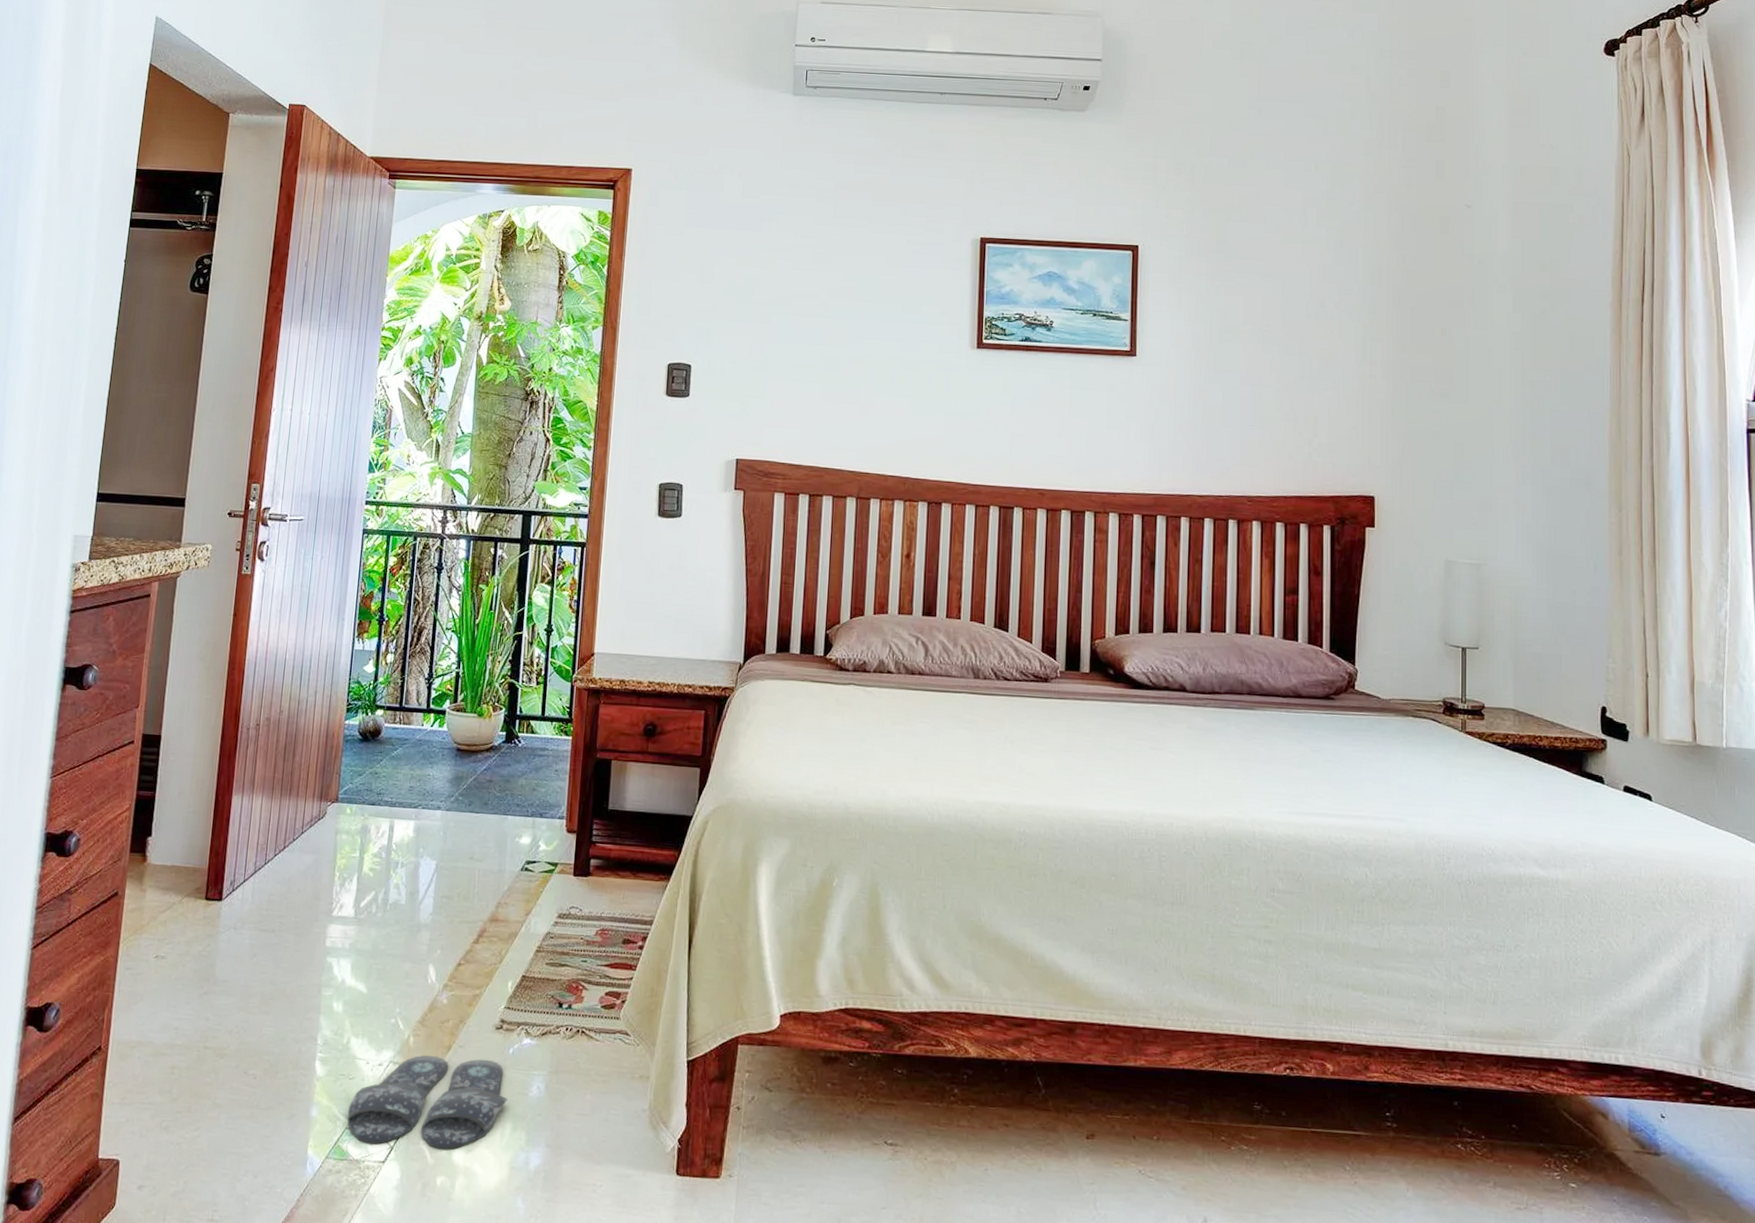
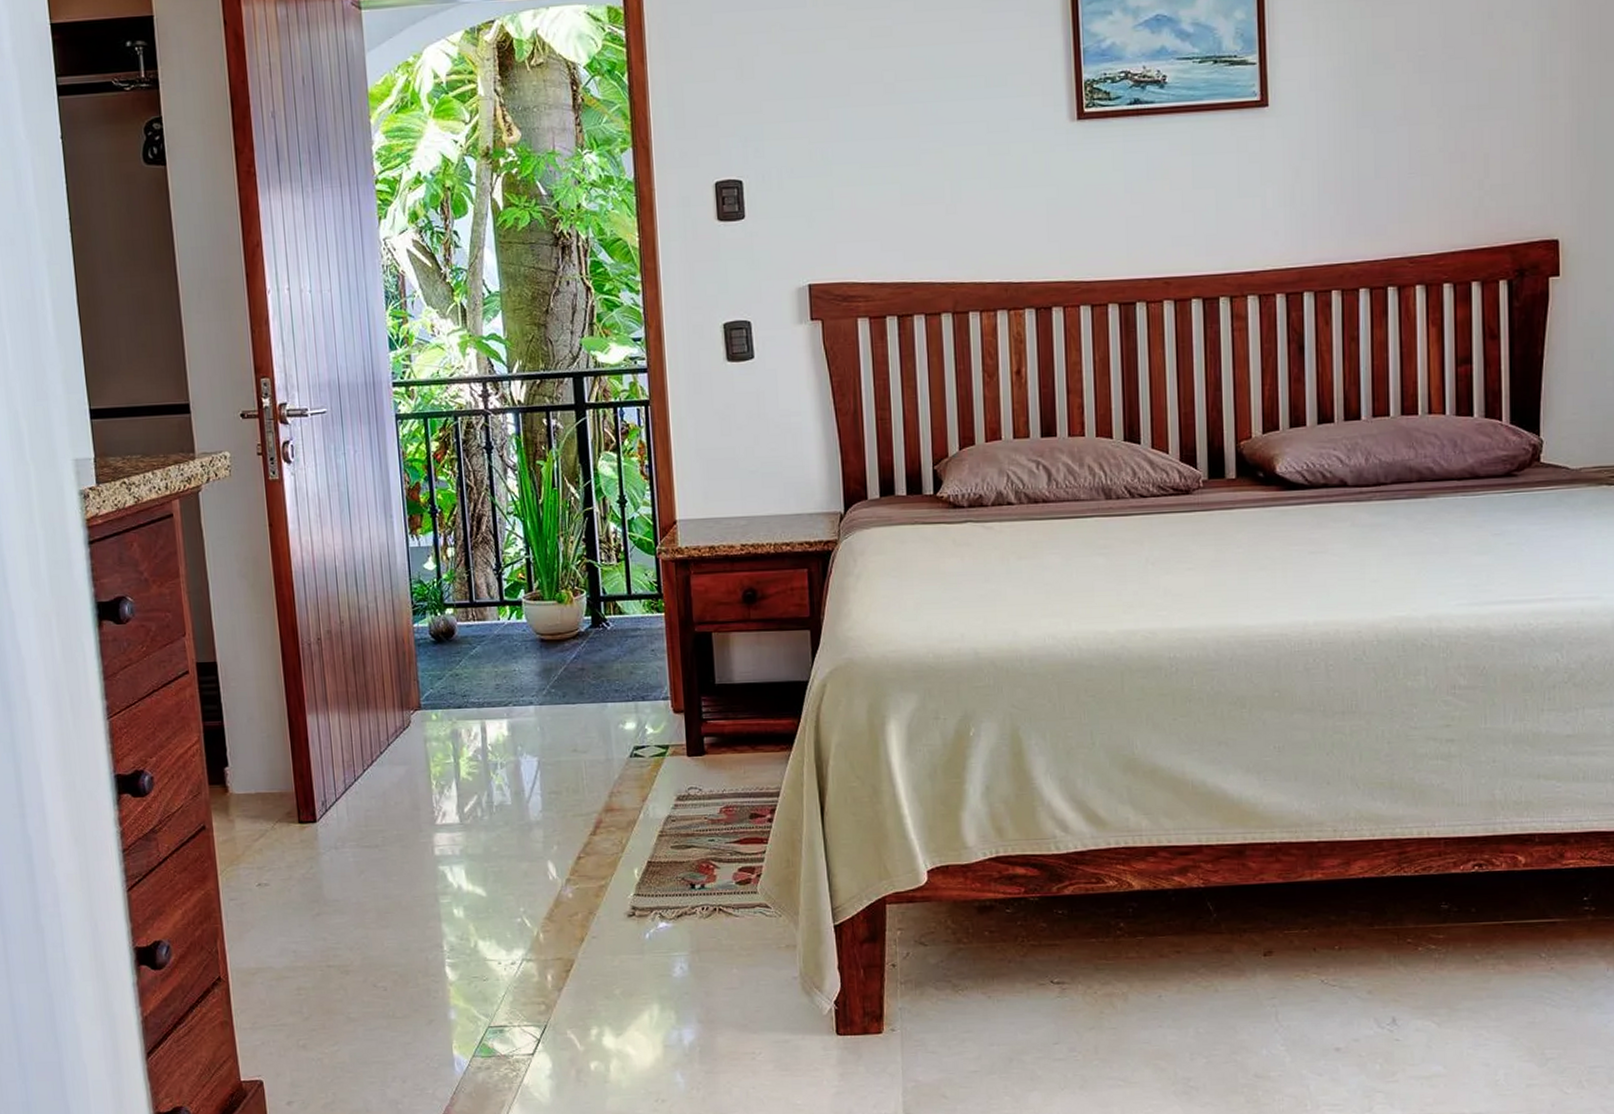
slippers: present [347,1055,508,1150] -> none [487,946,652,1039]

